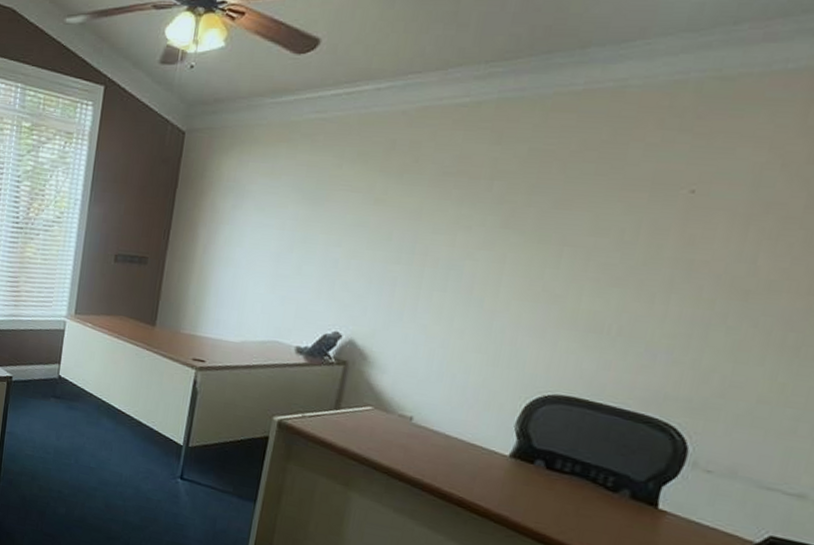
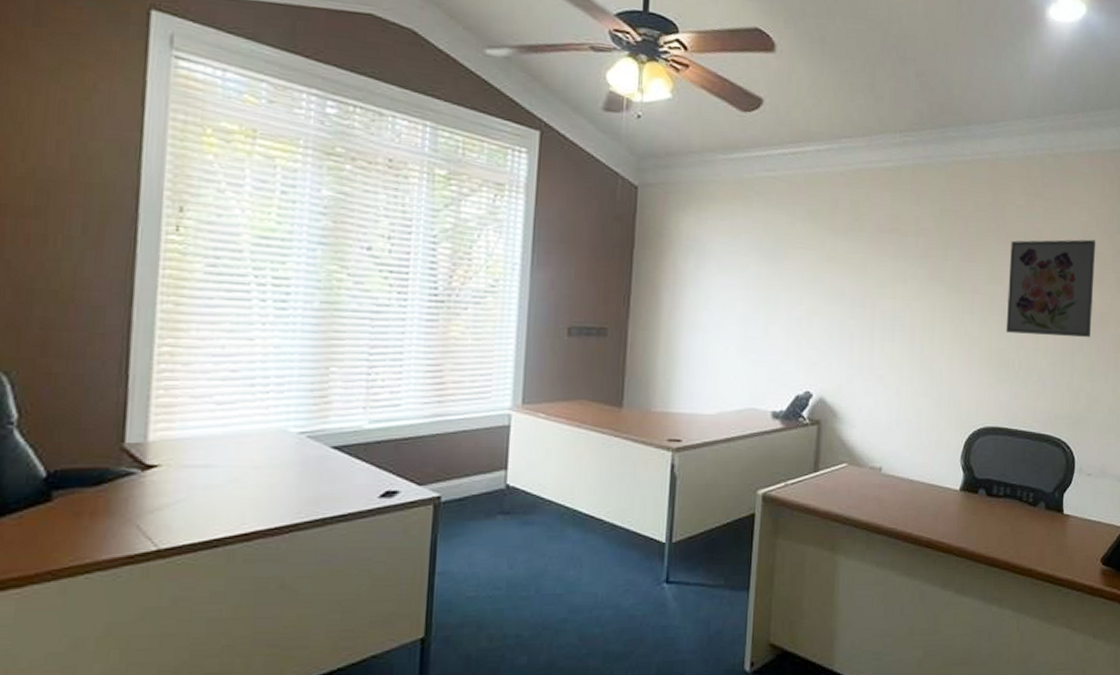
wall art: none [603,185,778,310] -> present [1005,239,1096,338]

